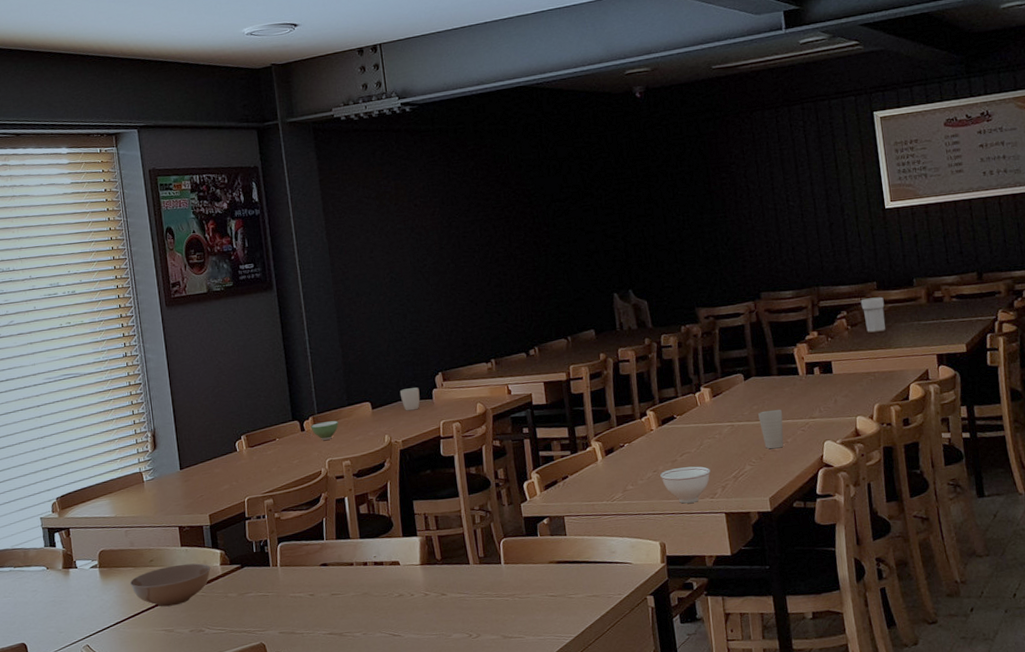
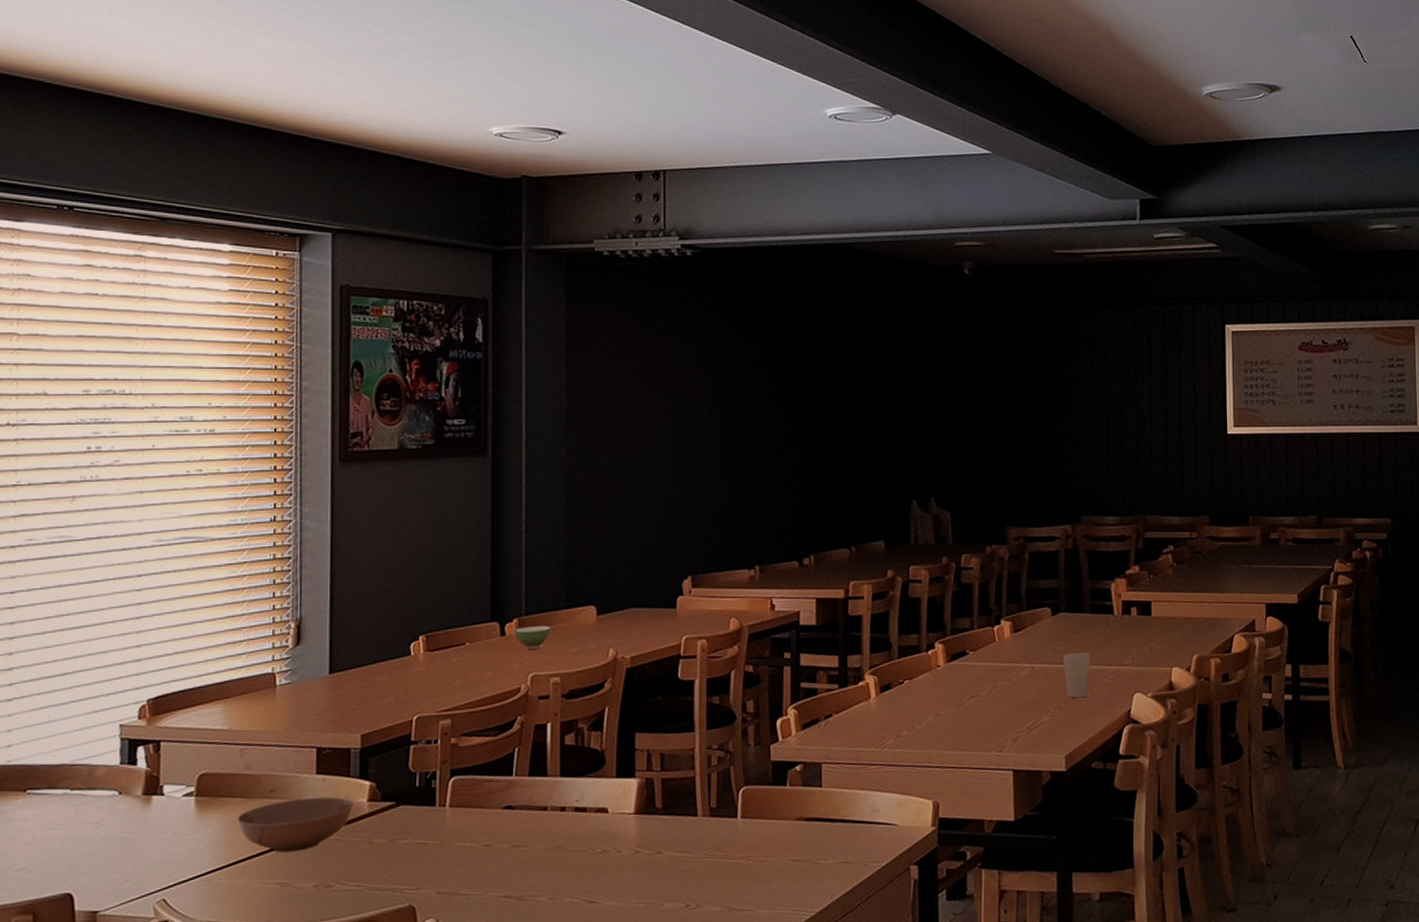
cup: present [399,387,420,411] -> none [635,592,661,621]
bowl: present [660,466,711,504] -> none [942,712,1001,756]
cup: present [860,297,886,334] -> none [1190,533,1216,574]

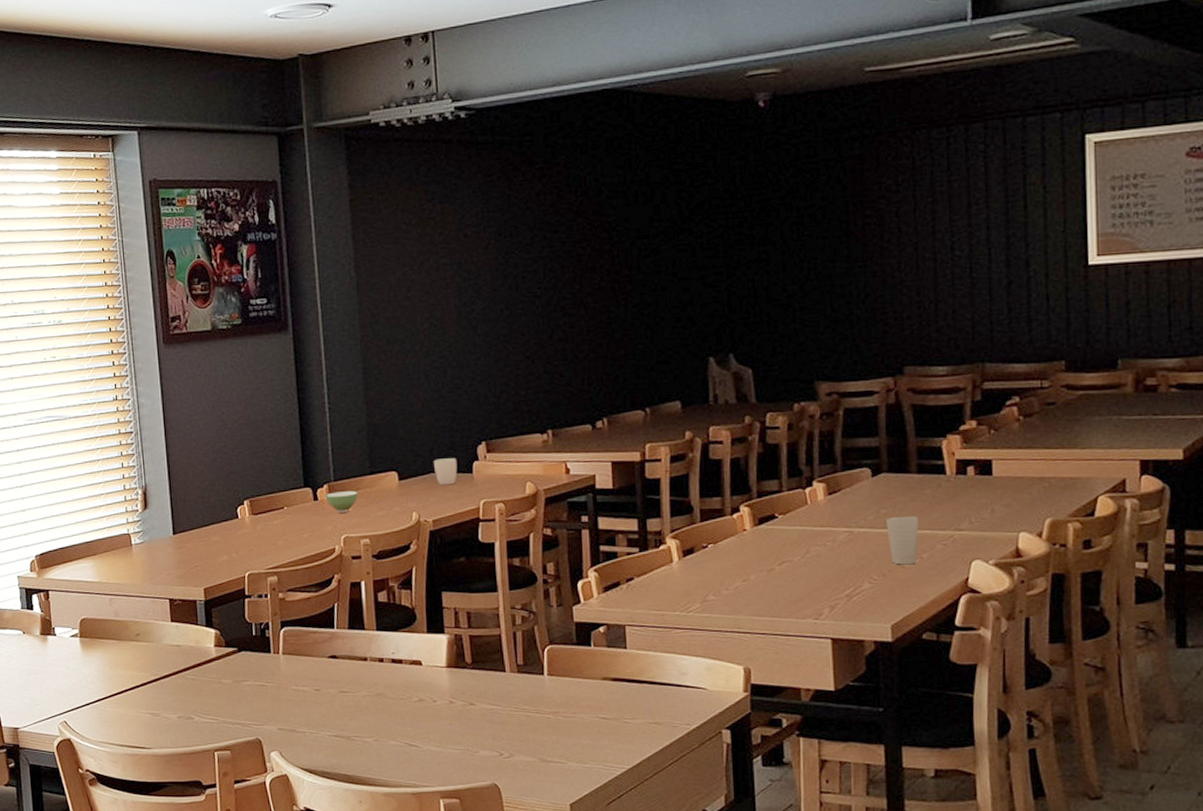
bowl: present [236,796,354,853] -> none [113,641,204,688]
cup: none [635,592,661,621] -> present [433,458,458,486]

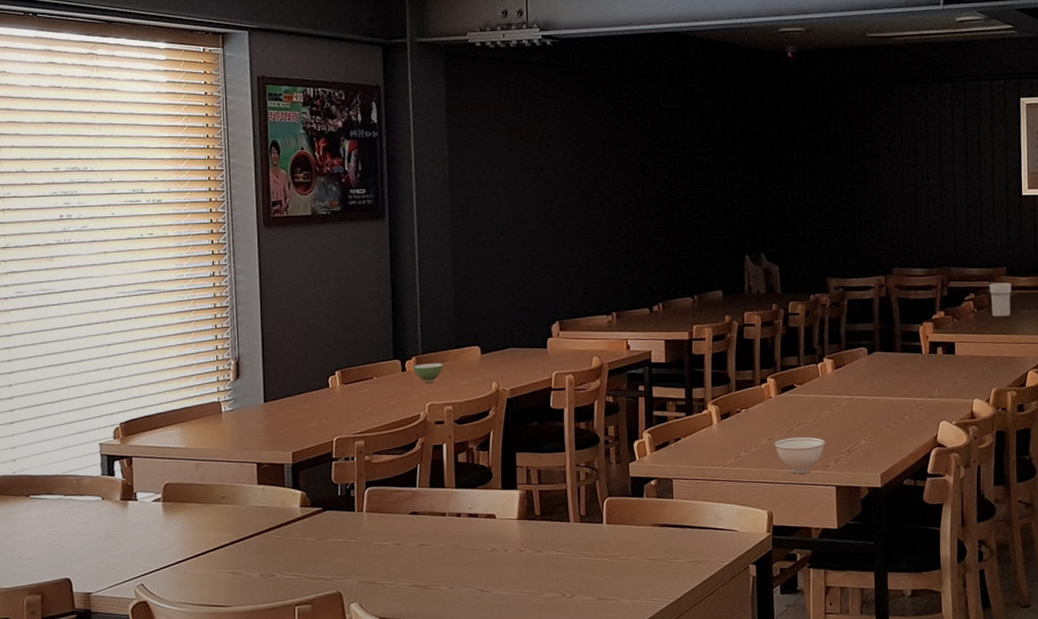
cup: present [433,458,458,486] -> none [512,335,534,359]
bowl: none [751,578,817,623] -> present [775,437,825,474]
cup: present [886,515,920,565] -> none [878,386,902,426]
cup: none [1040,381,1074,428] -> present [989,282,1012,318]

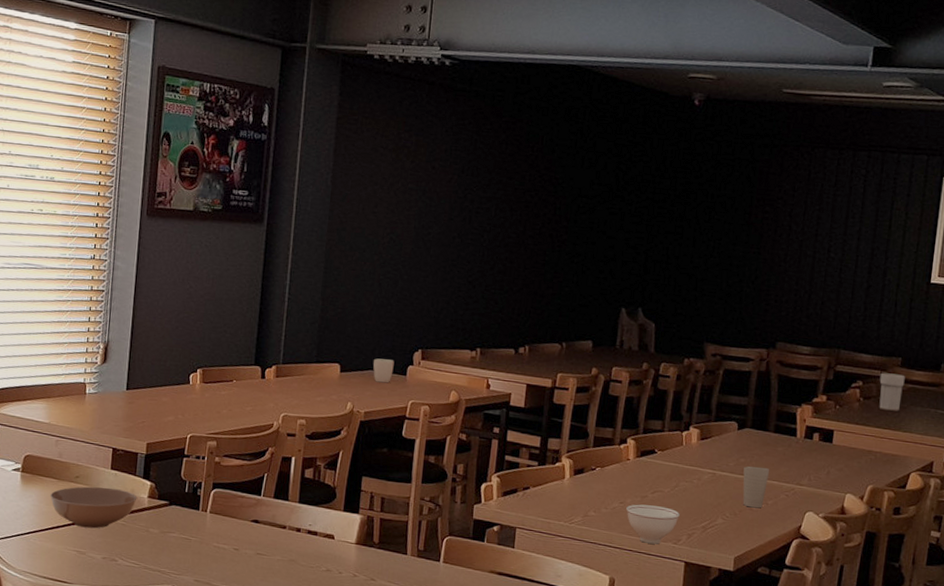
bowl: none [196,503,289,548] -> present [50,486,138,529]
bowl: present [413,363,444,382] -> none [272,373,303,394]
cup: none [512,335,534,359] -> present [373,358,395,383]
cup: none [878,386,902,426] -> present [742,466,770,509]

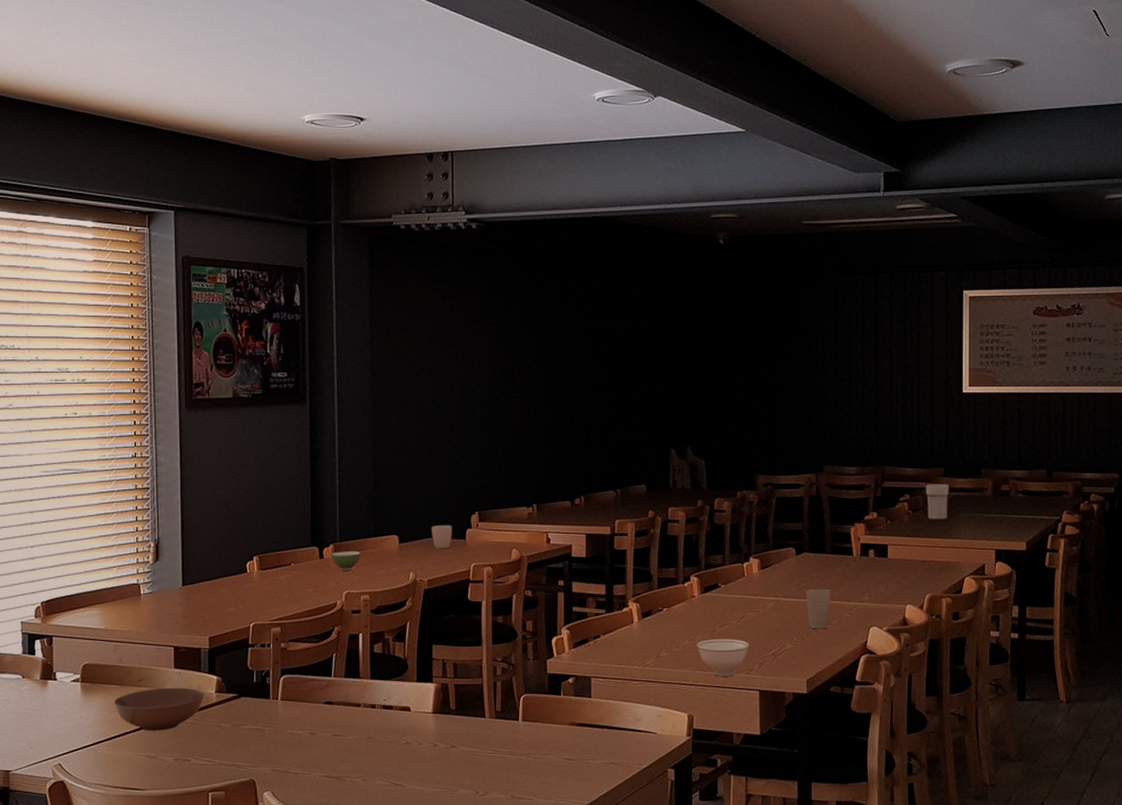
bowl: none [272,373,303,394] -> present [330,551,362,570]

